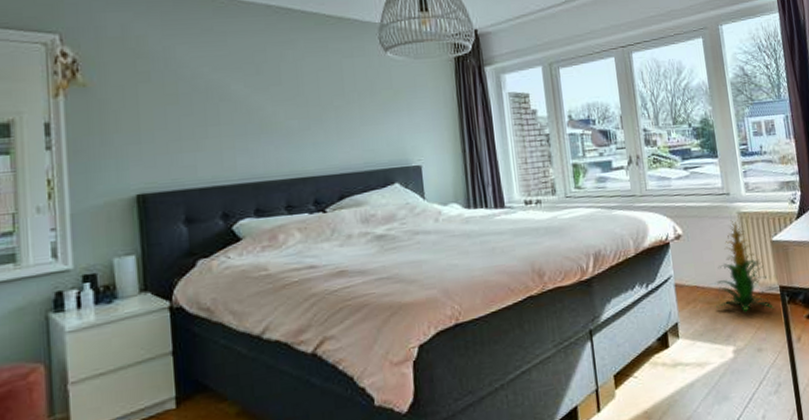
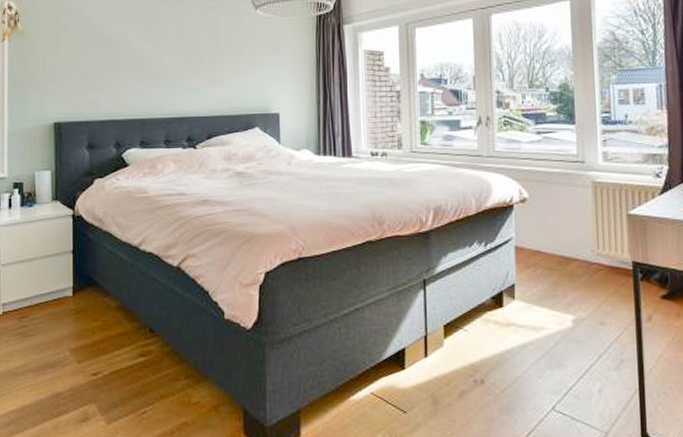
indoor plant: present [716,219,775,312] -> none [558,188,625,285]

